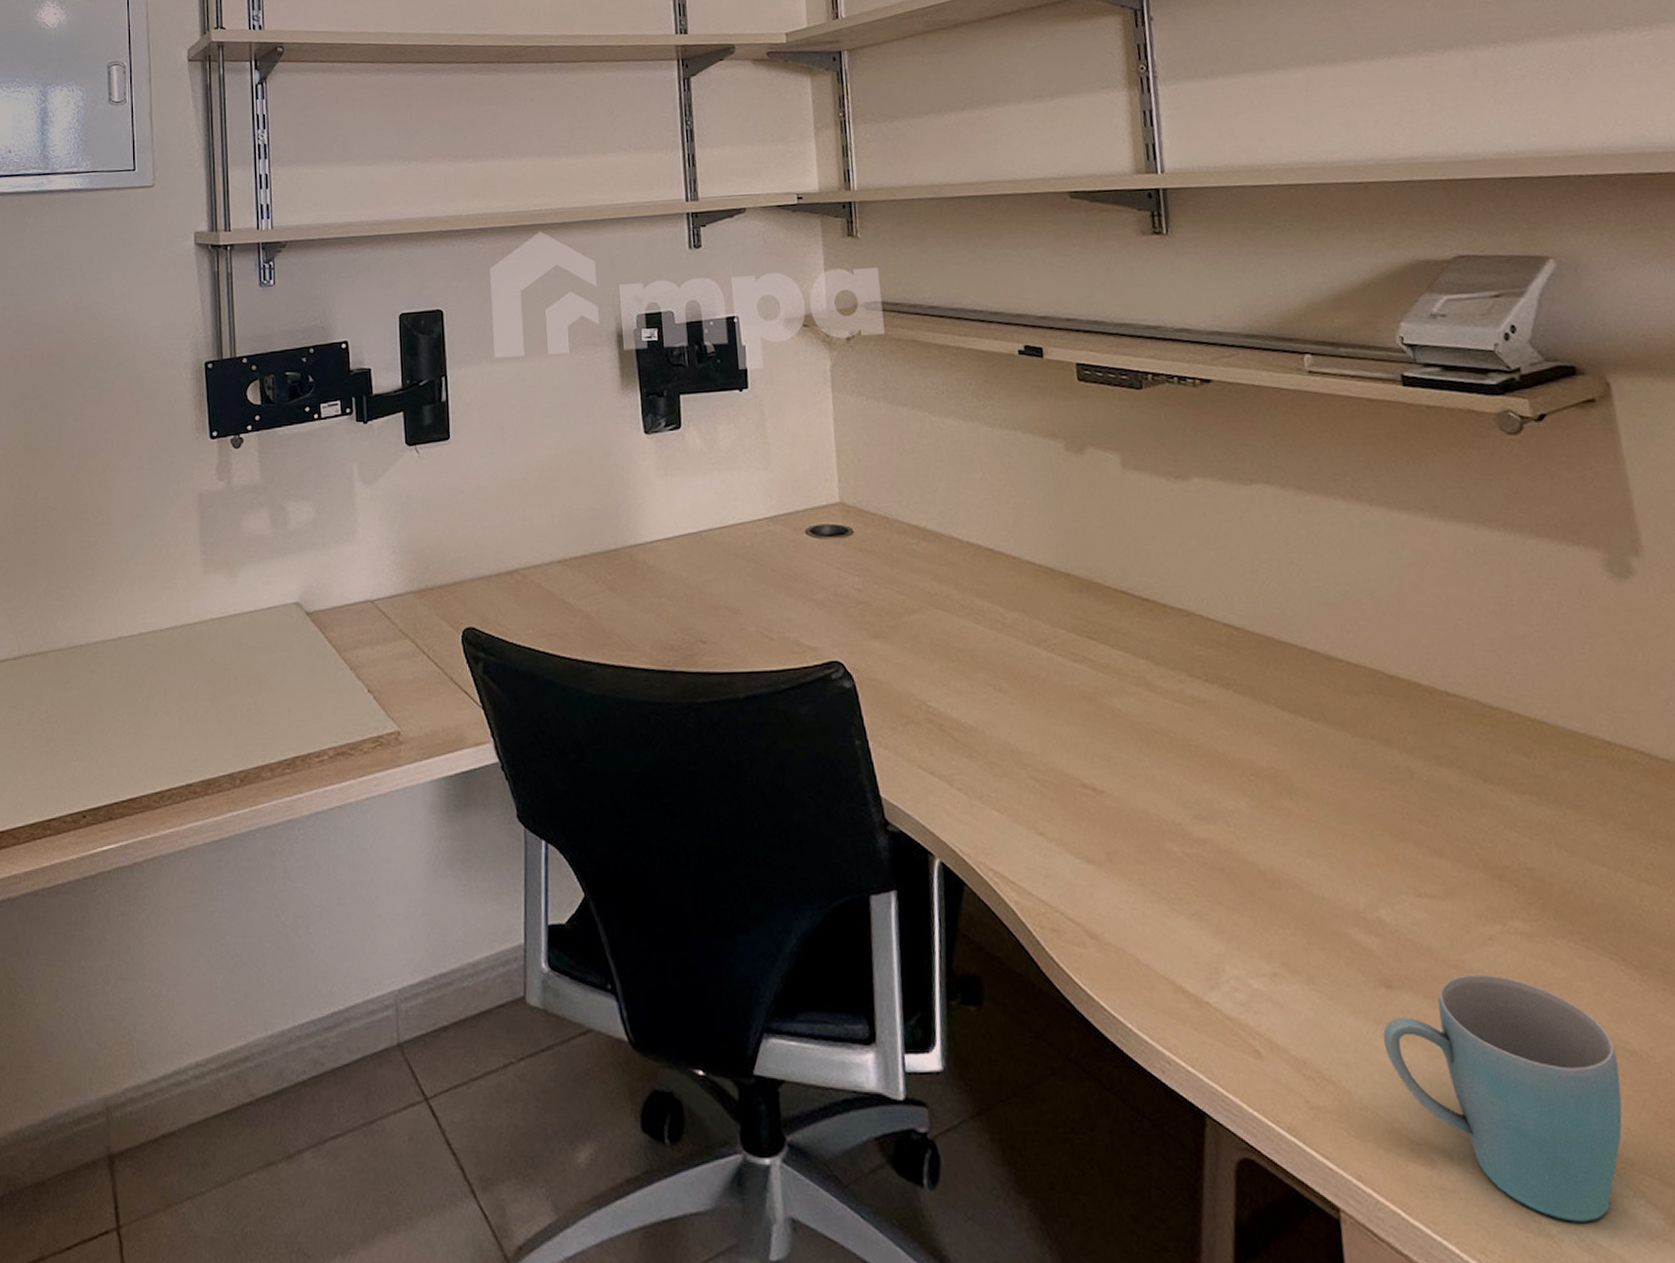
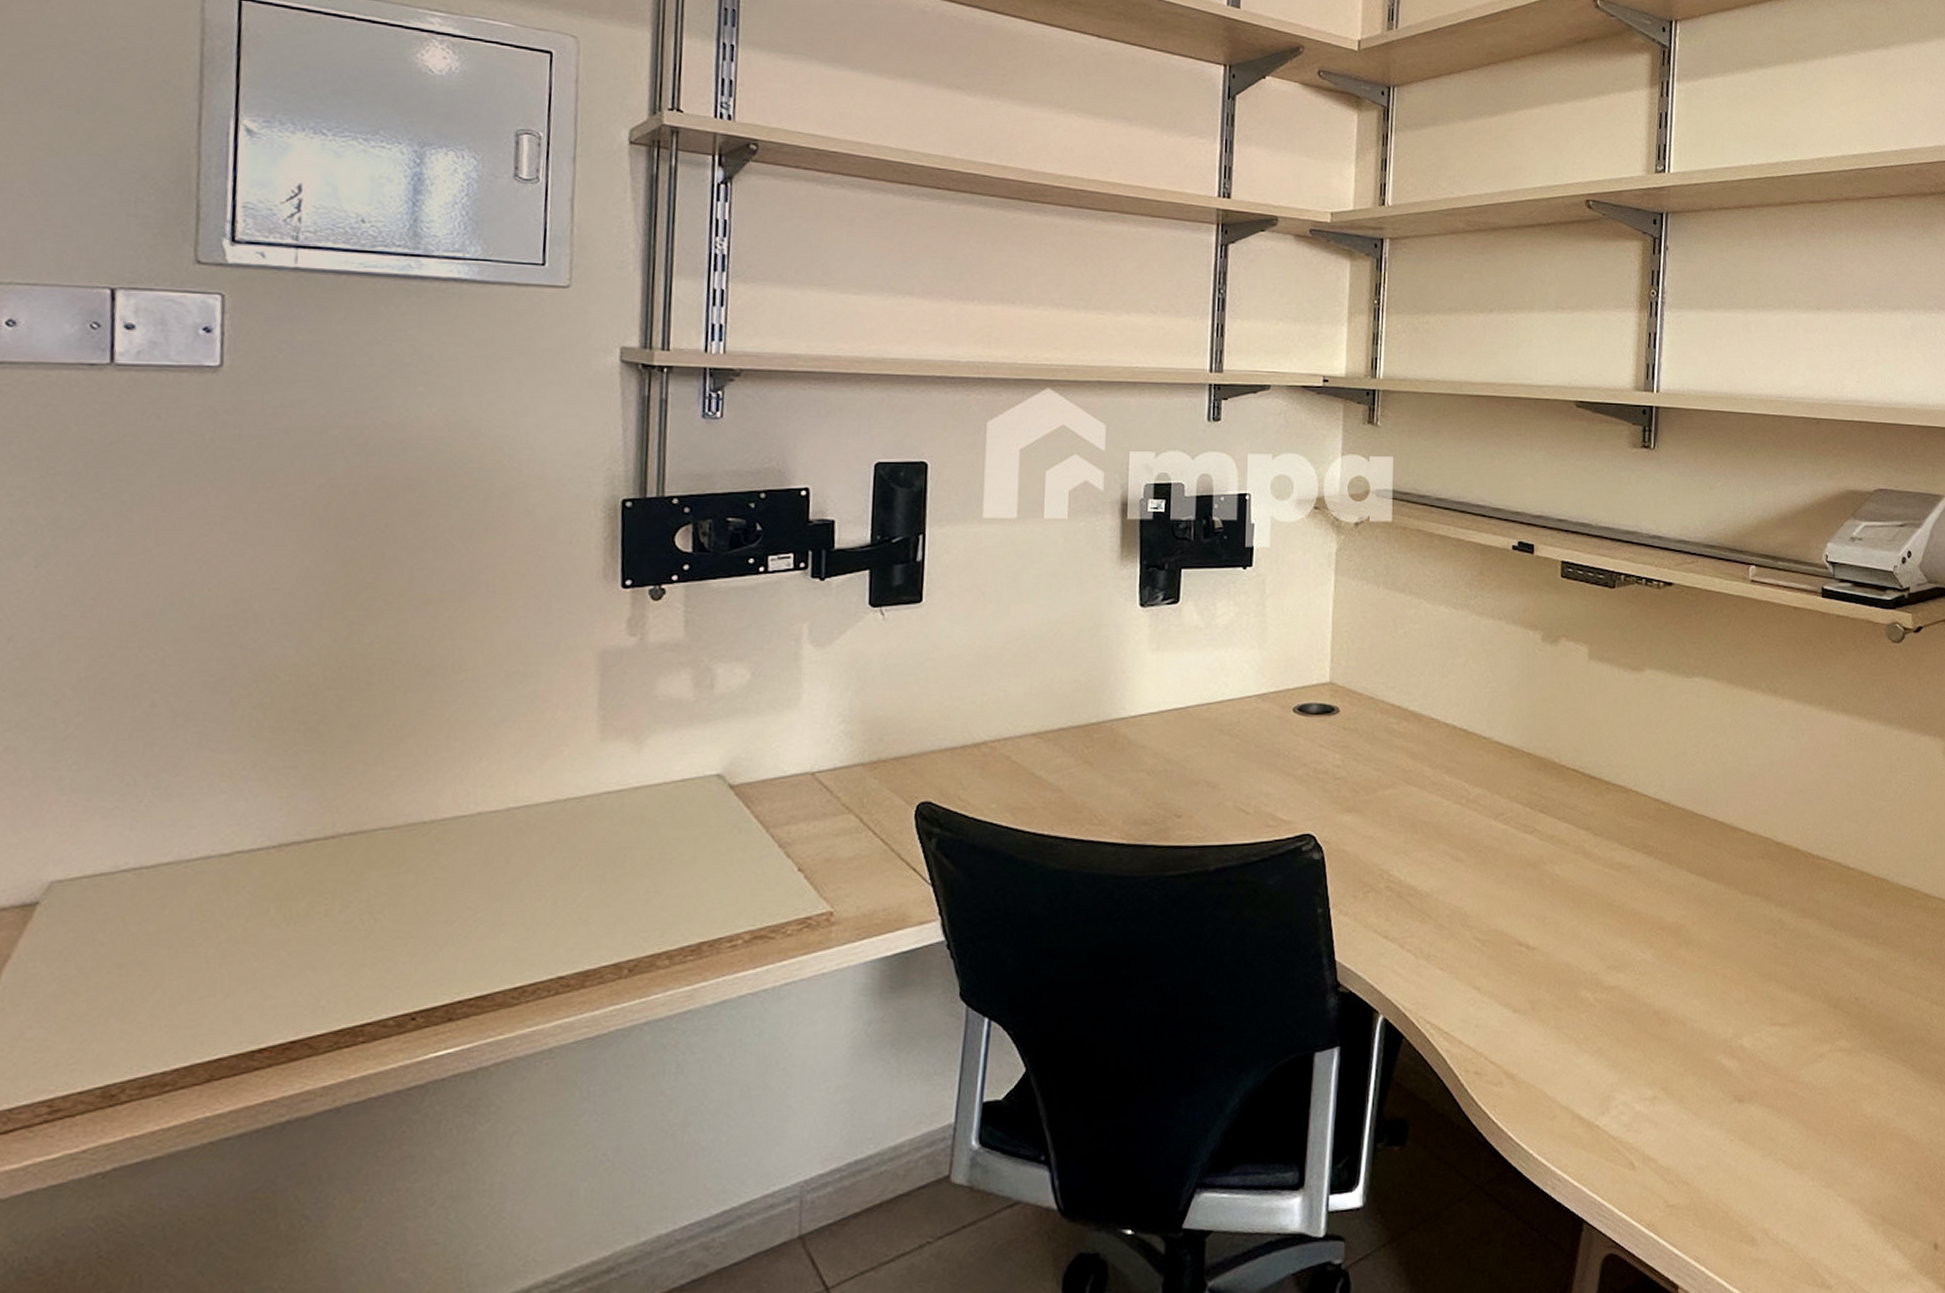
mug: present [1383,974,1623,1222] -> none [1730,1085,1896,1274]

